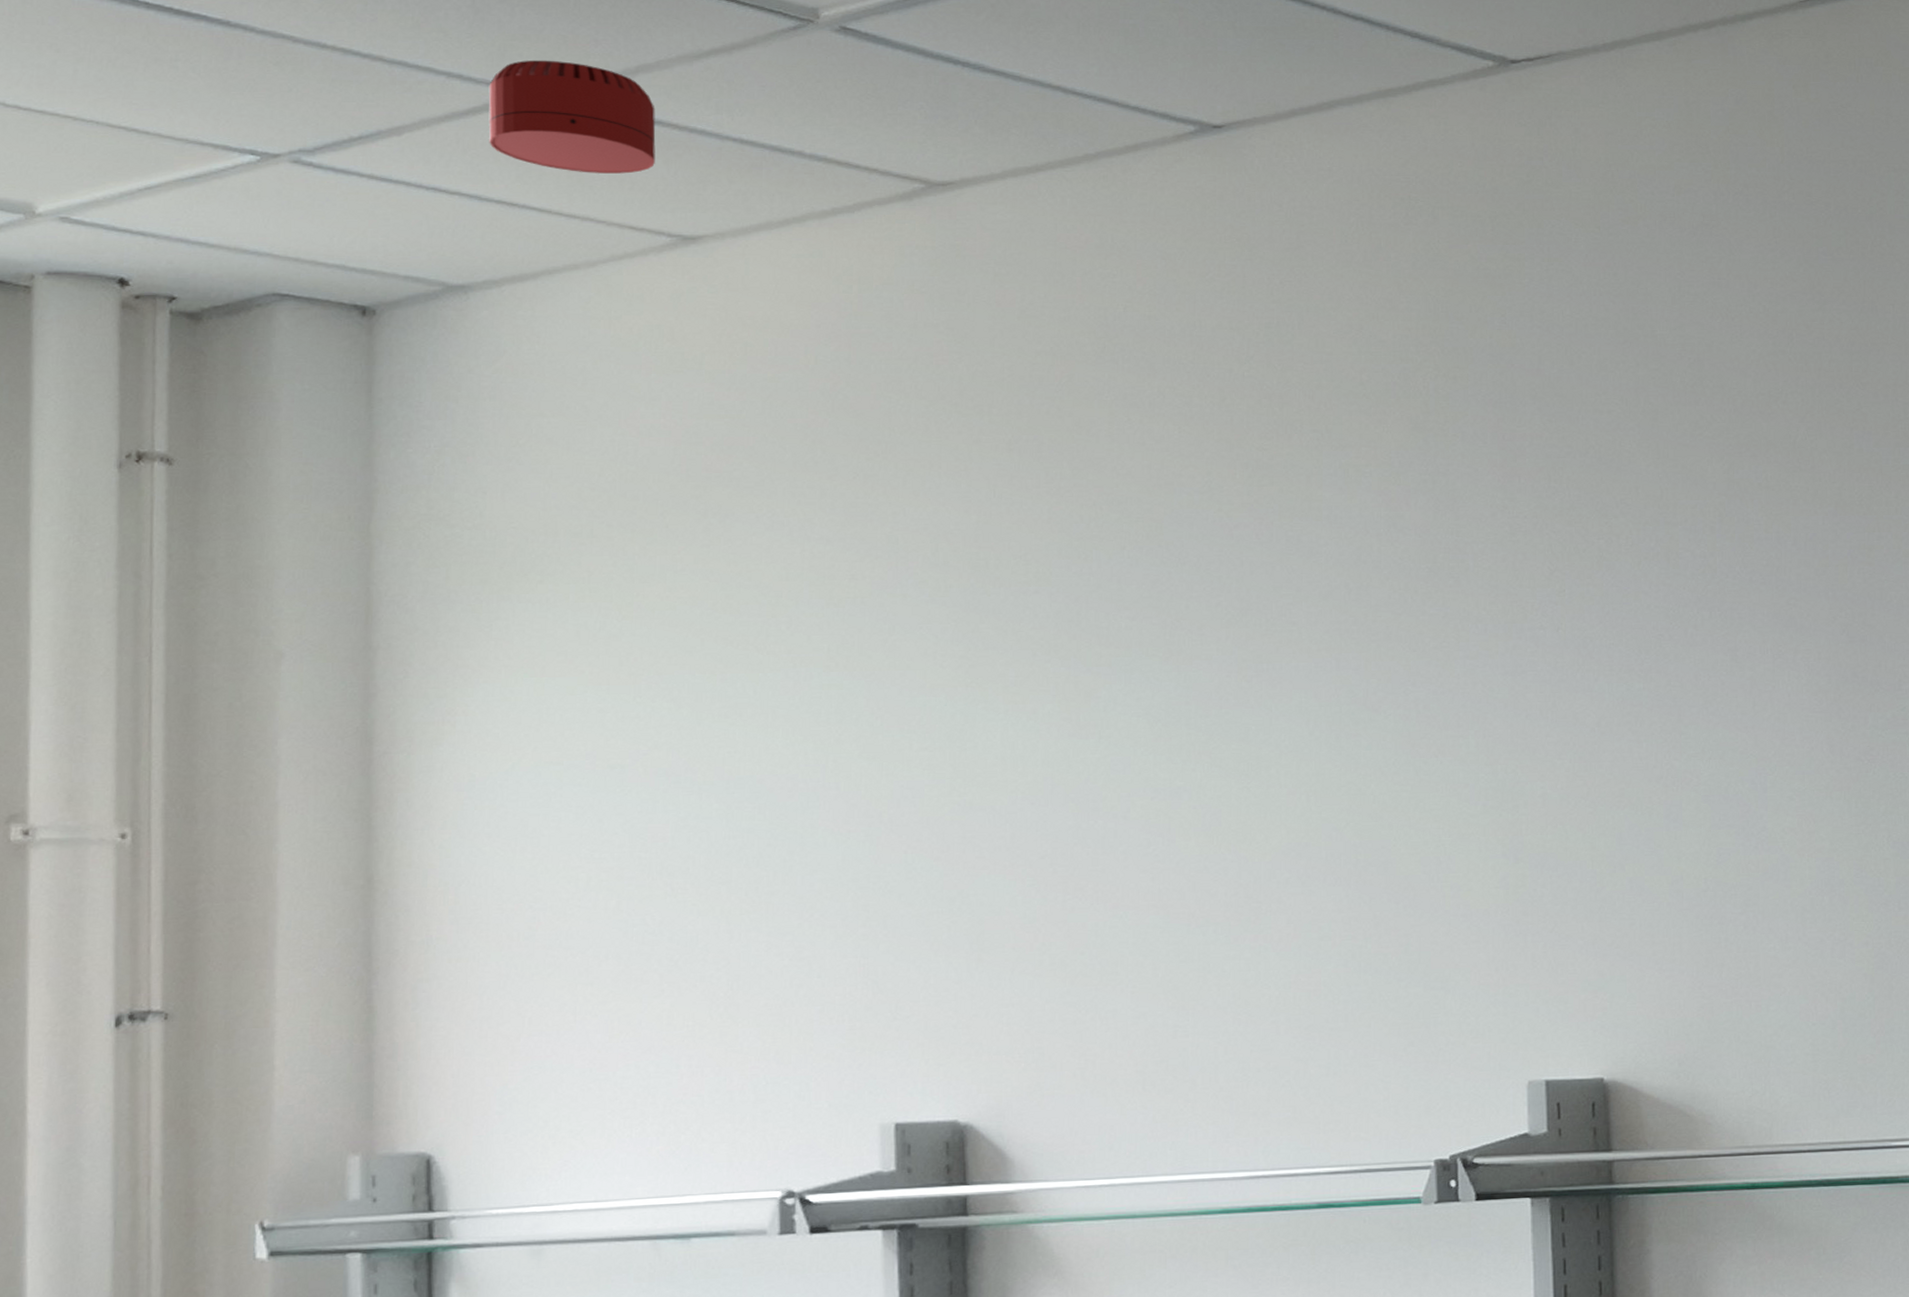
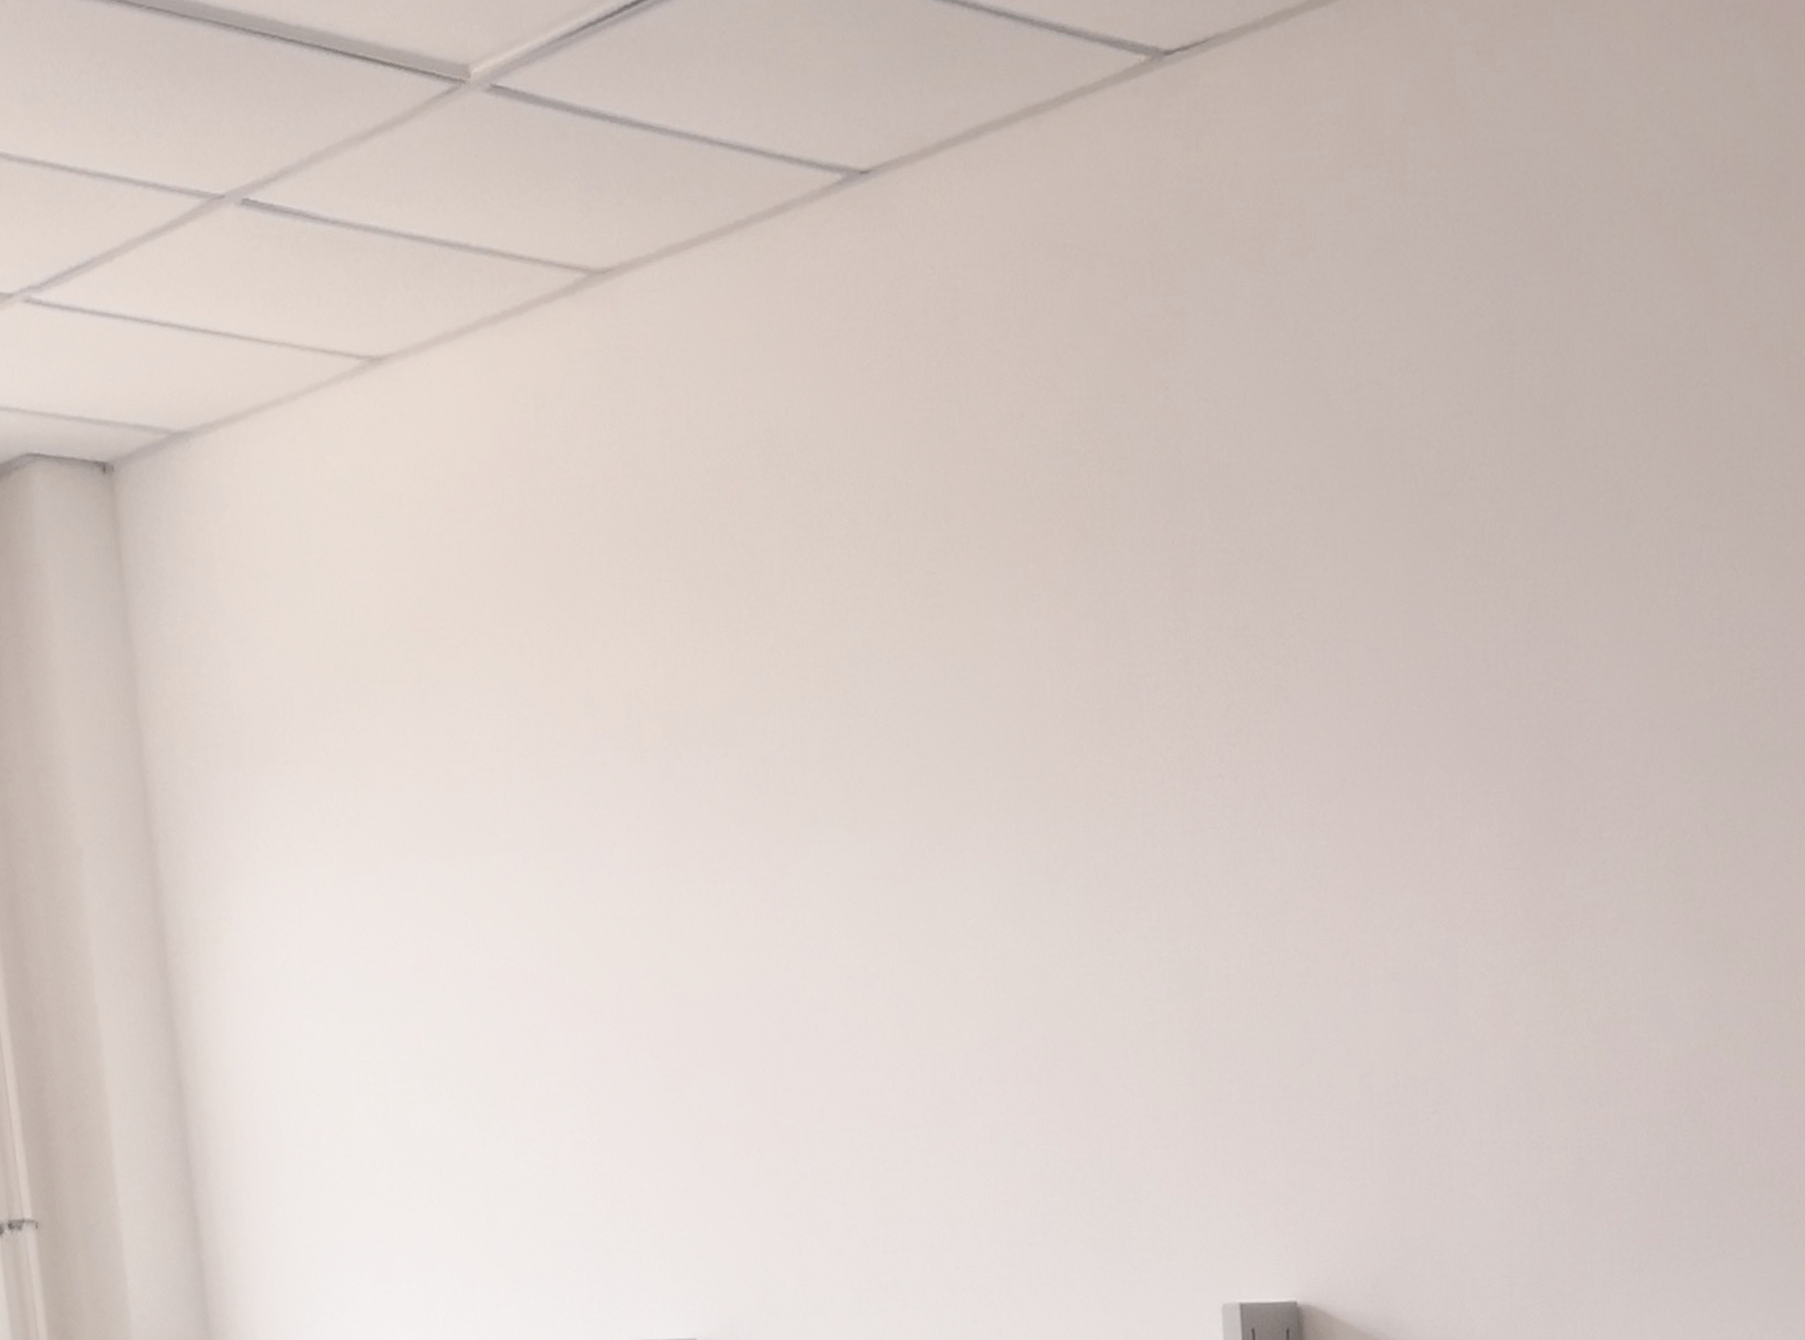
smoke detector: present [488,60,656,174] -> none [181,157,337,290]

